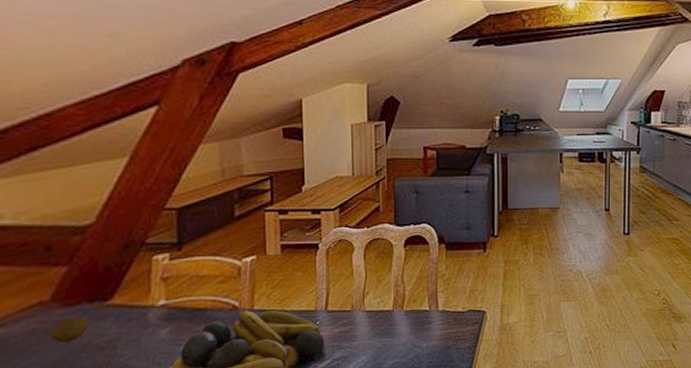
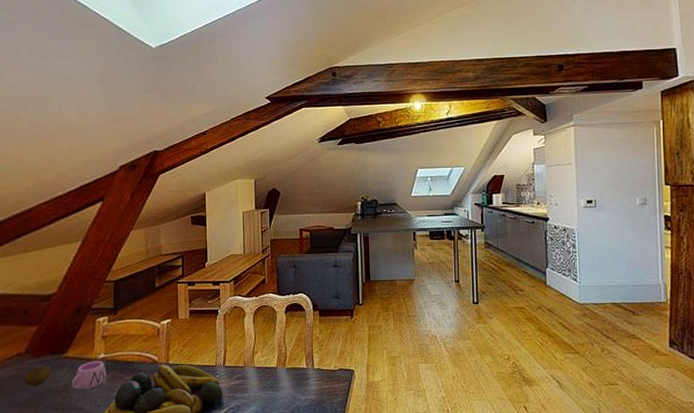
mug: none [119,309,169,345] -> present [71,361,107,389]

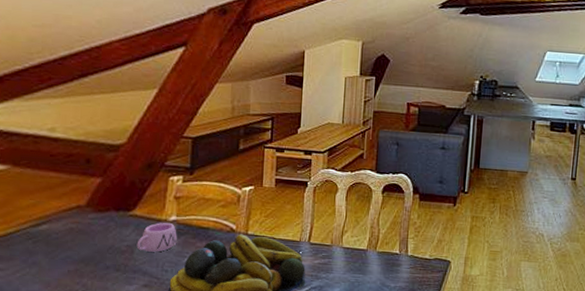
fruit: present [25,366,50,386] -> none [84,221,114,243]

